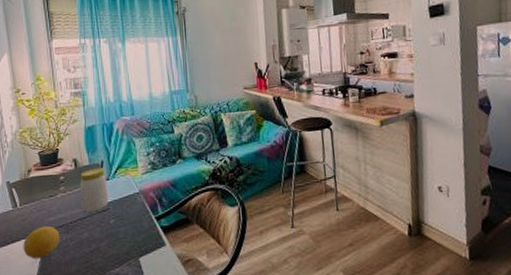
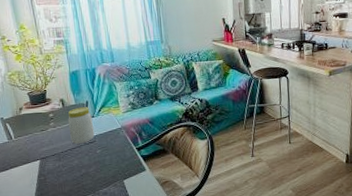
fruit: present [23,225,60,259] -> none [20,154,53,182]

